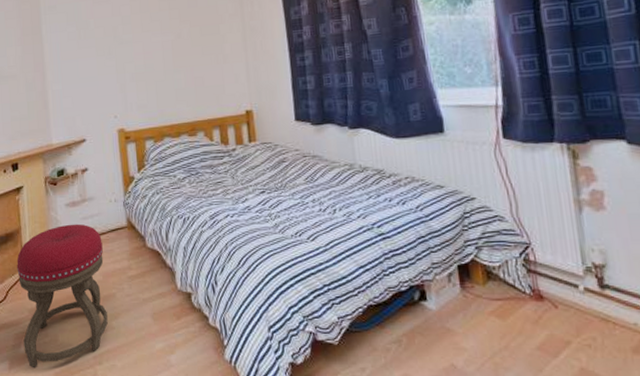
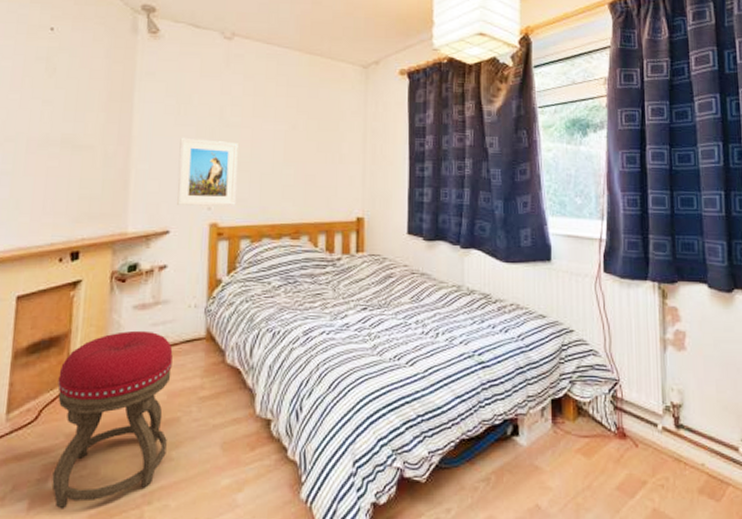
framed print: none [84,57,138,117] -> present [177,137,238,206]

